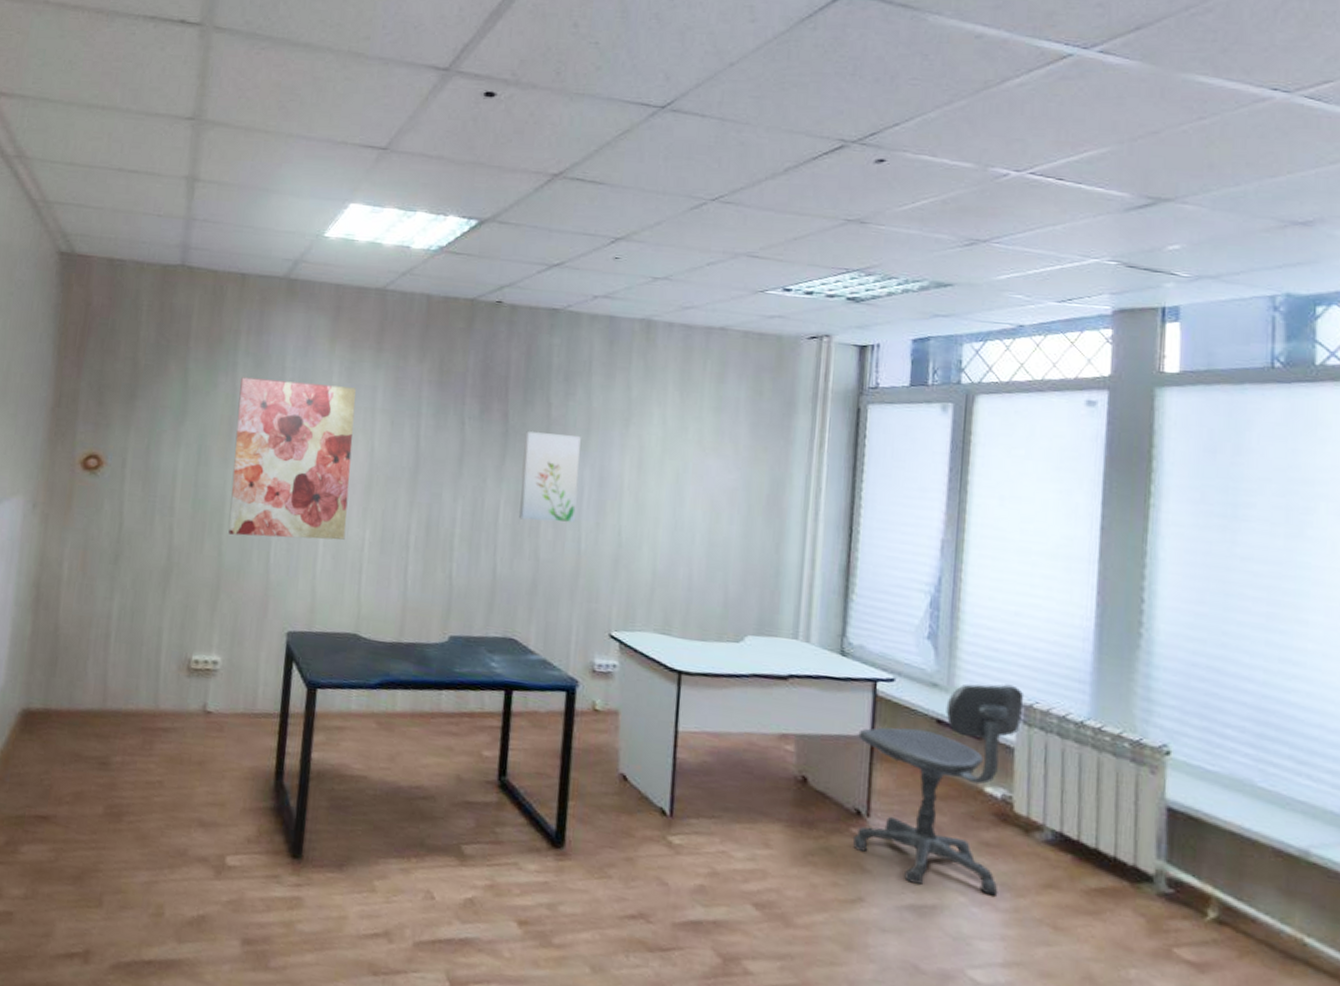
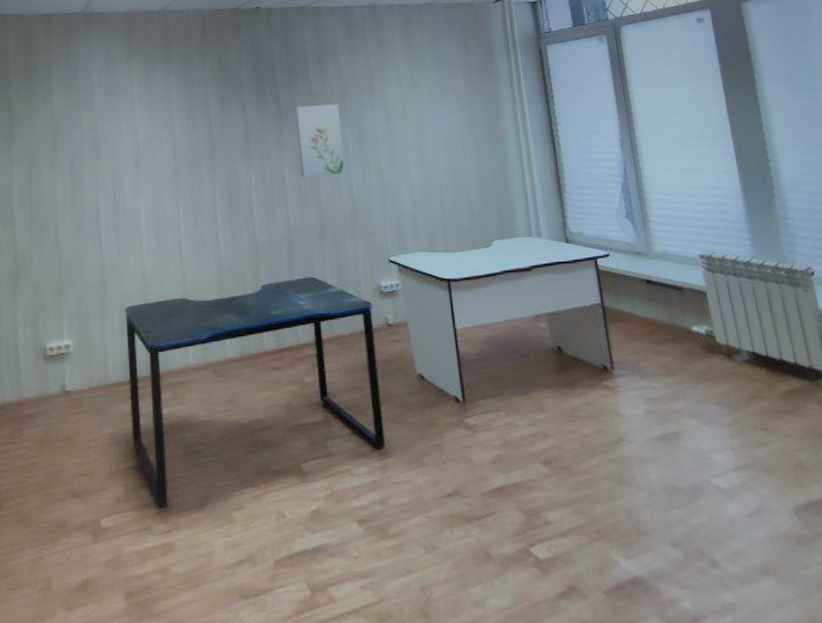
wall art: present [228,377,356,540] -> none [57,93,163,232]
office chair: present [853,684,1025,896] -> none [591,242,720,417]

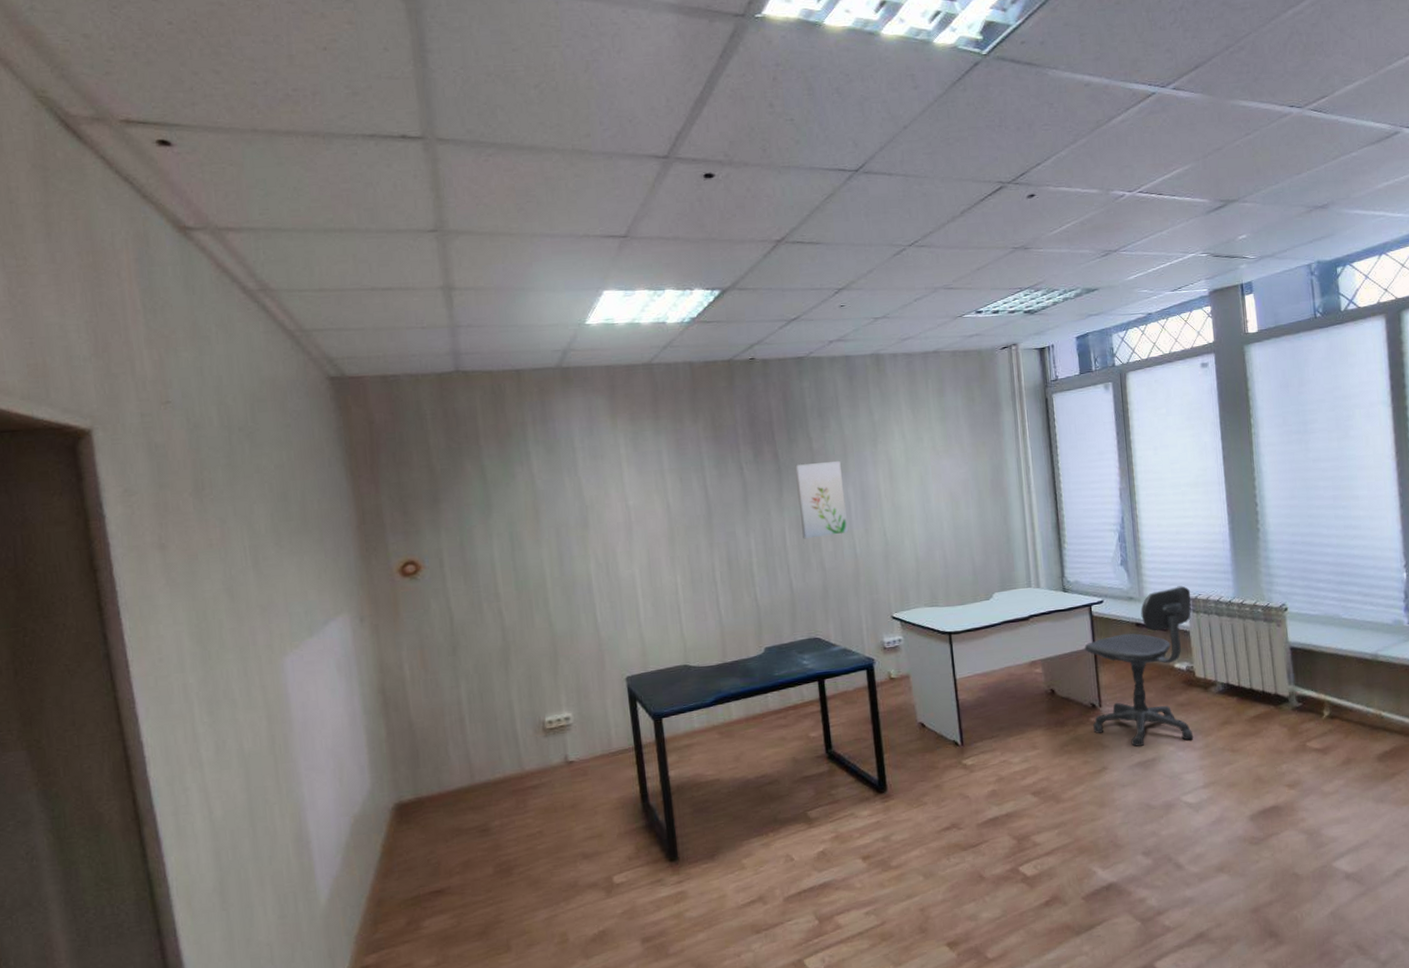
office chair: none [591,242,720,417] -> present [1084,585,1194,747]

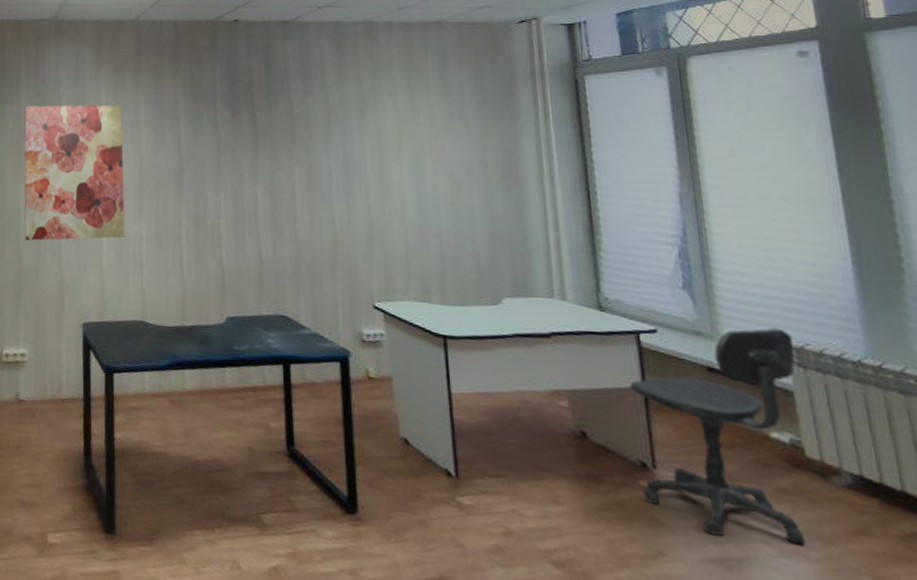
wall art: none [536,455,660,605] -> present [24,105,125,241]
wall art: present [794,460,849,539] -> none [272,127,328,207]

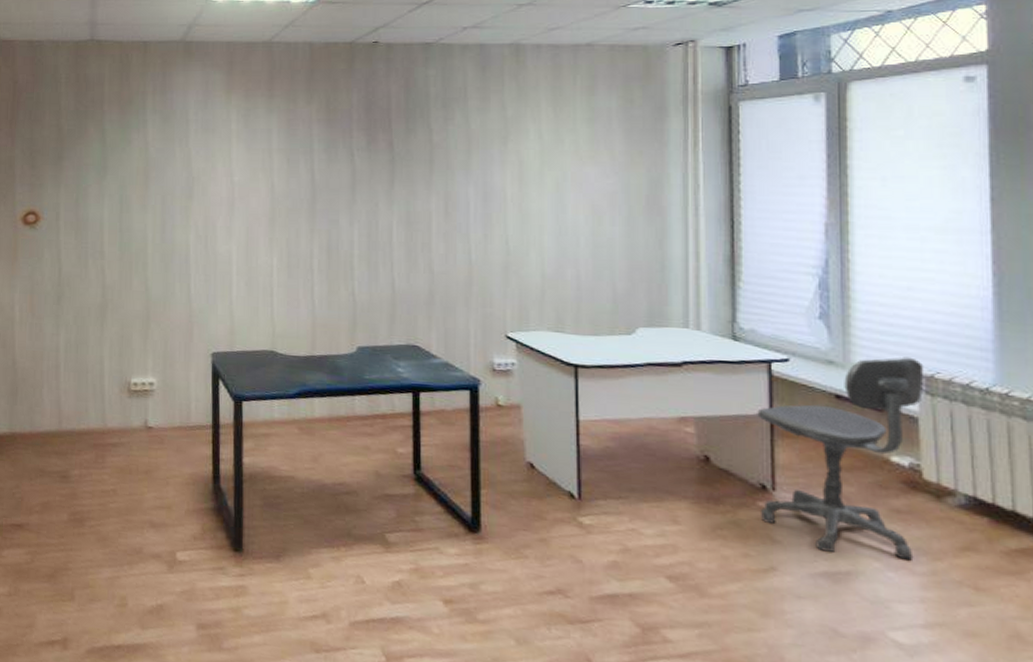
wall art: present [24,105,125,241] -> none [151,132,256,271]

